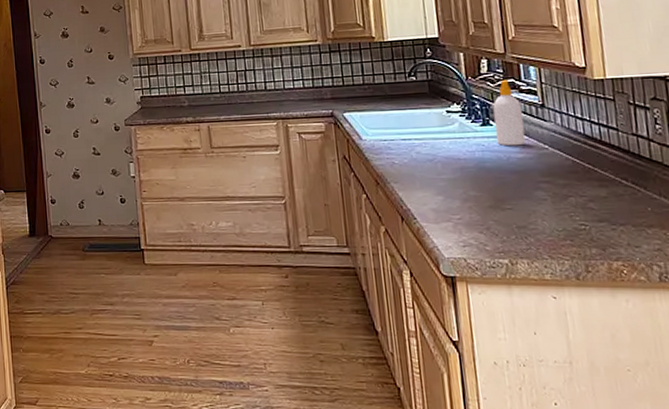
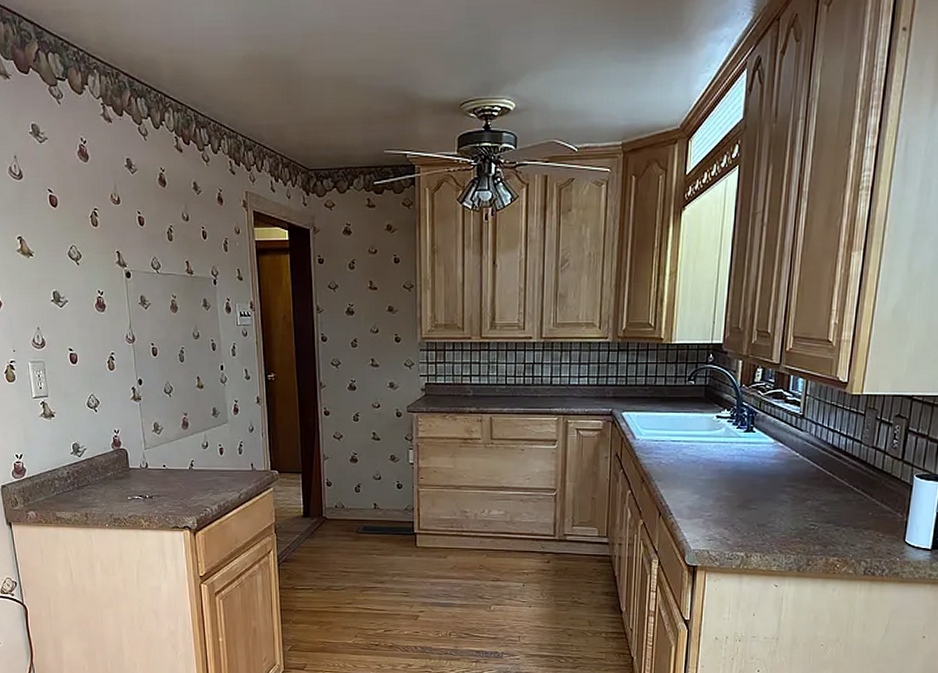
soap bottle: present [493,79,526,146] -> none [755,389,785,452]

